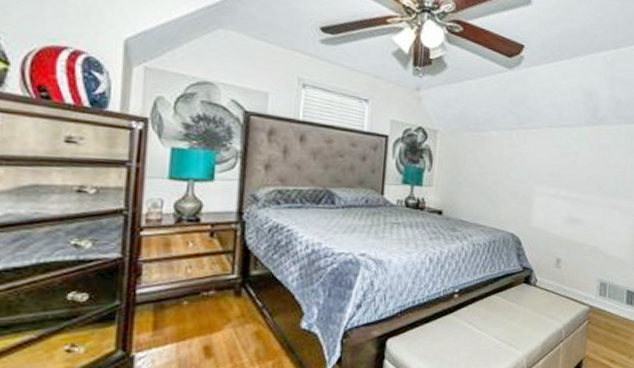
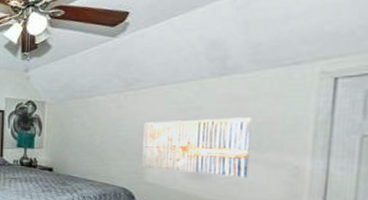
wall art: none [529,164,612,223] -> present [142,117,252,178]

